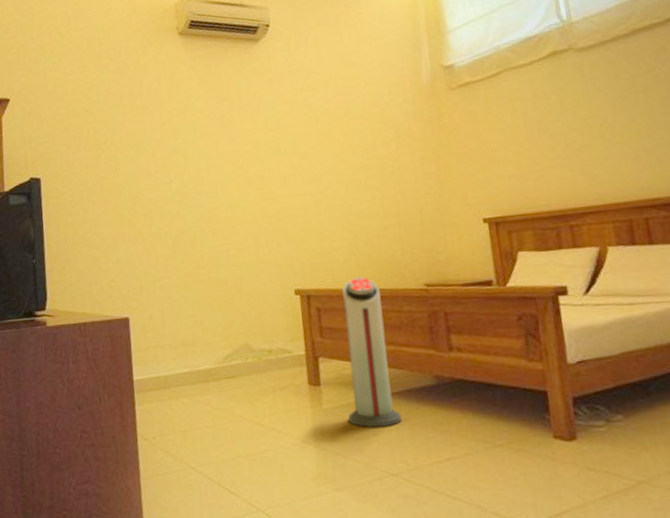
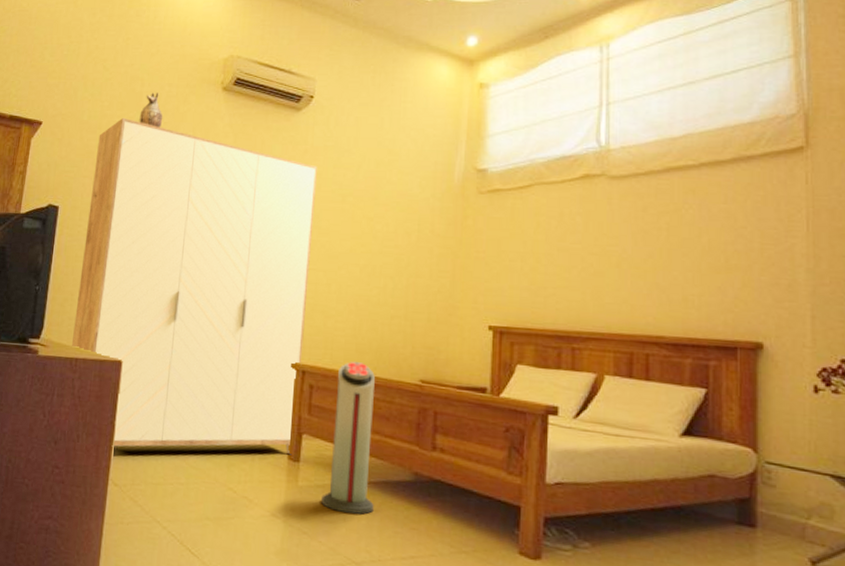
wardrobe: none [66,80,310,403] -> present [71,117,317,455]
decorative vase: none [102,49,126,84] -> present [139,92,163,128]

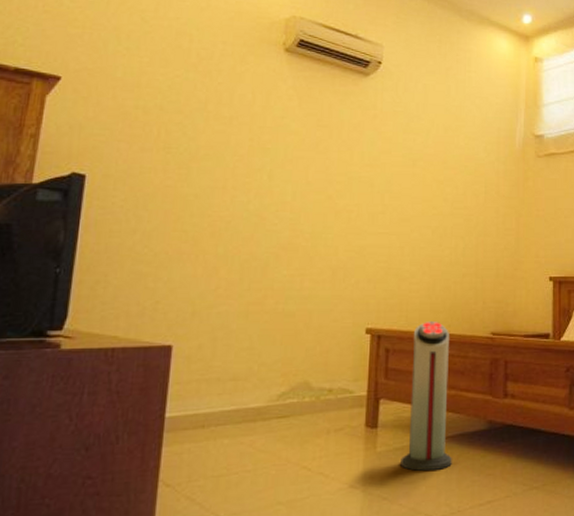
wardrobe: present [71,117,317,455] -> none [105,75,387,443]
decorative vase: present [139,92,163,128] -> none [187,50,217,88]

